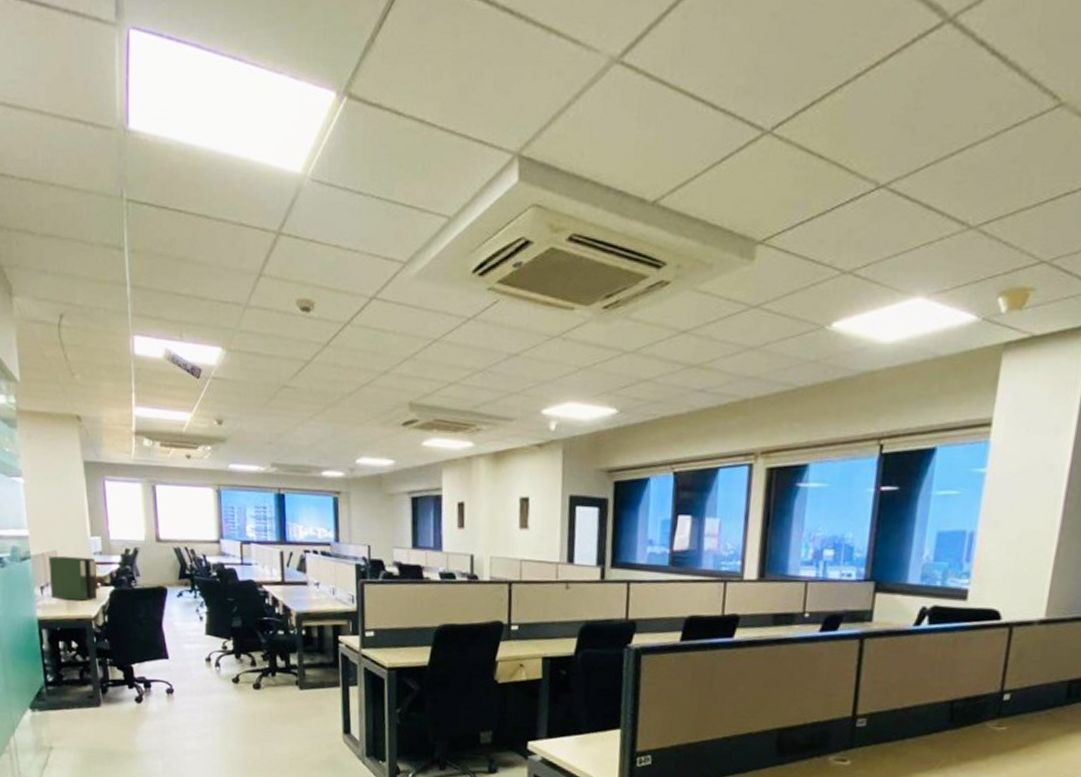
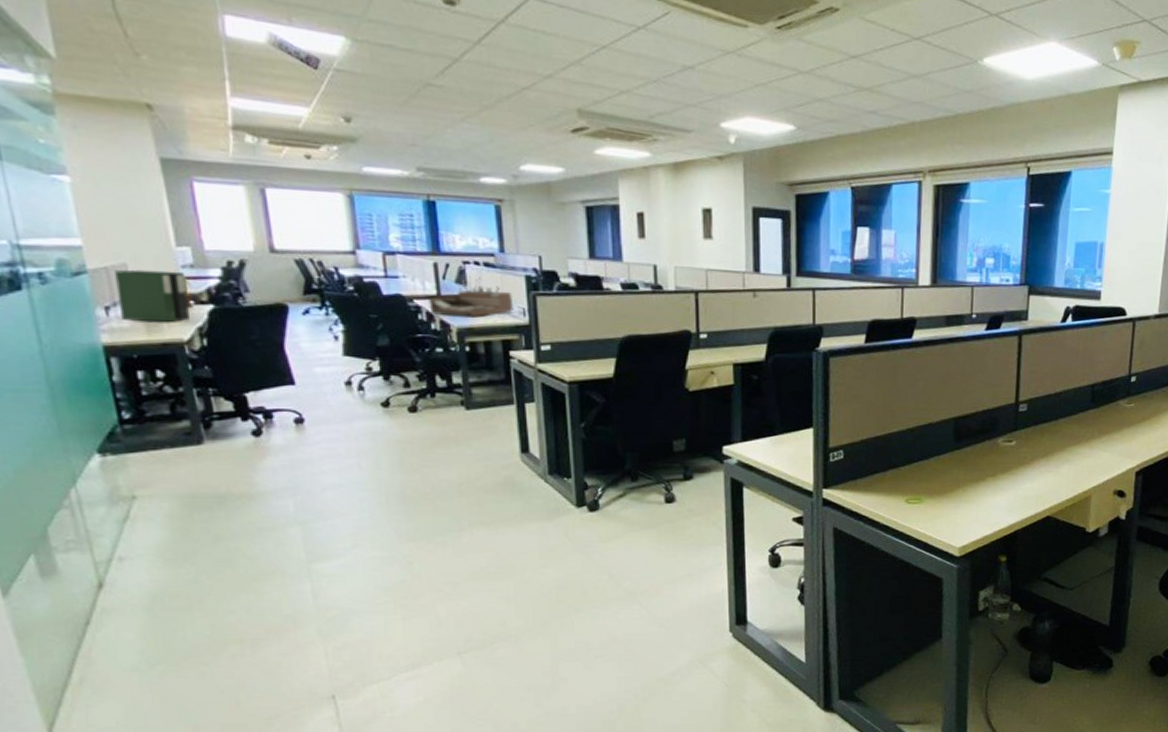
desk organizer: none [275,564,345,603] -> present [429,276,514,318]

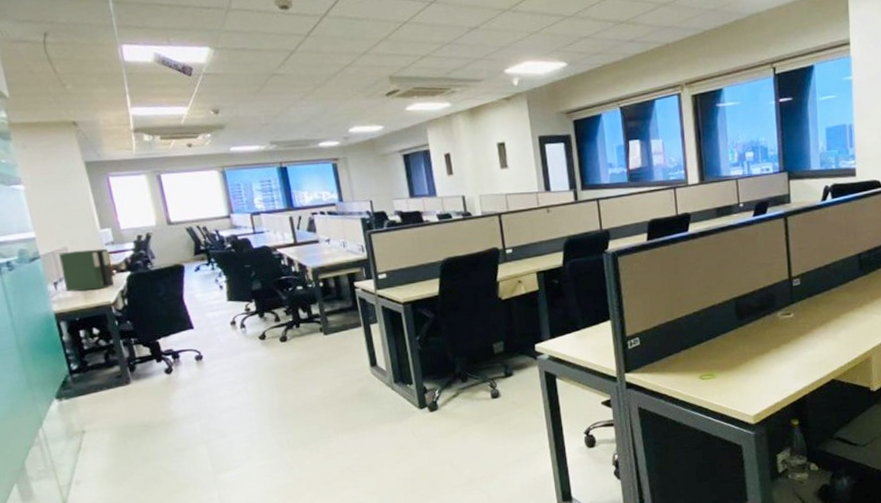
desk organizer: present [429,276,514,318] -> none [288,224,355,260]

